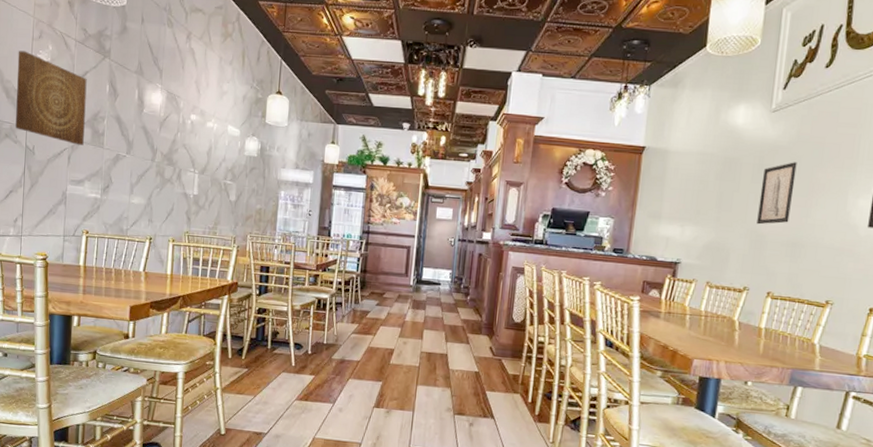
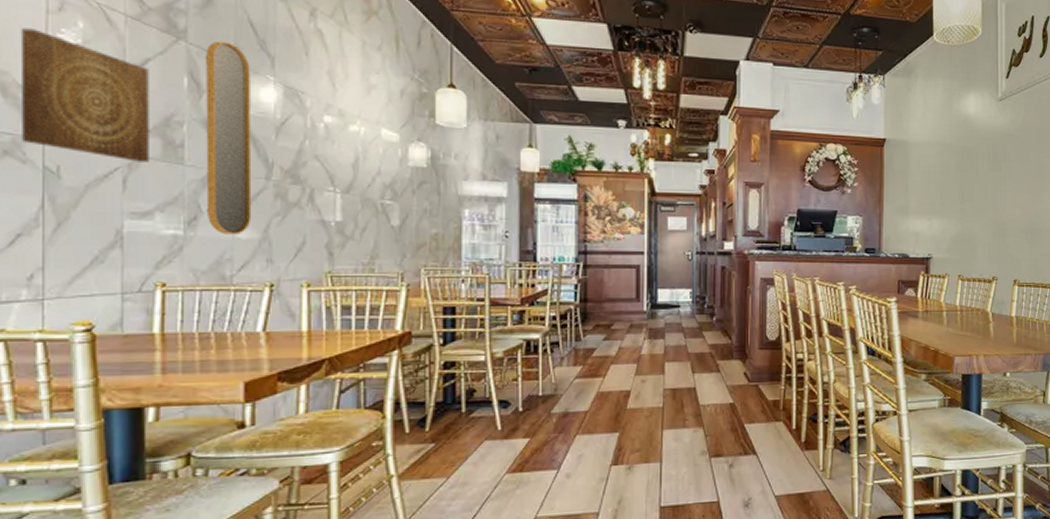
home mirror: none [114,58,147,200] -> present [206,41,252,235]
wall art: present [757,162,797,225] -> none [997,149,1026,213]

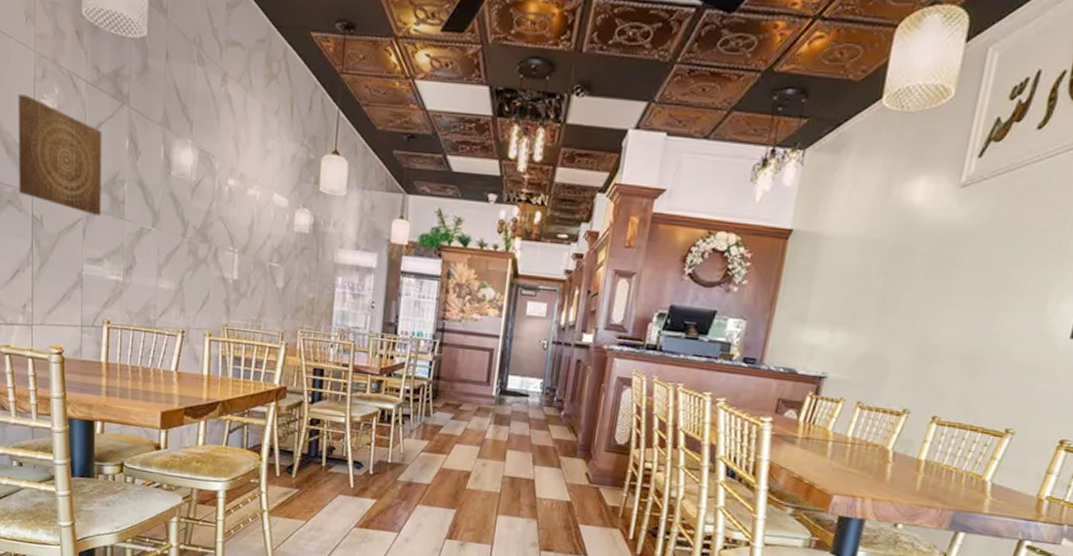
home mirror: present [206,41,252,235] -> none [139,106,174,285]

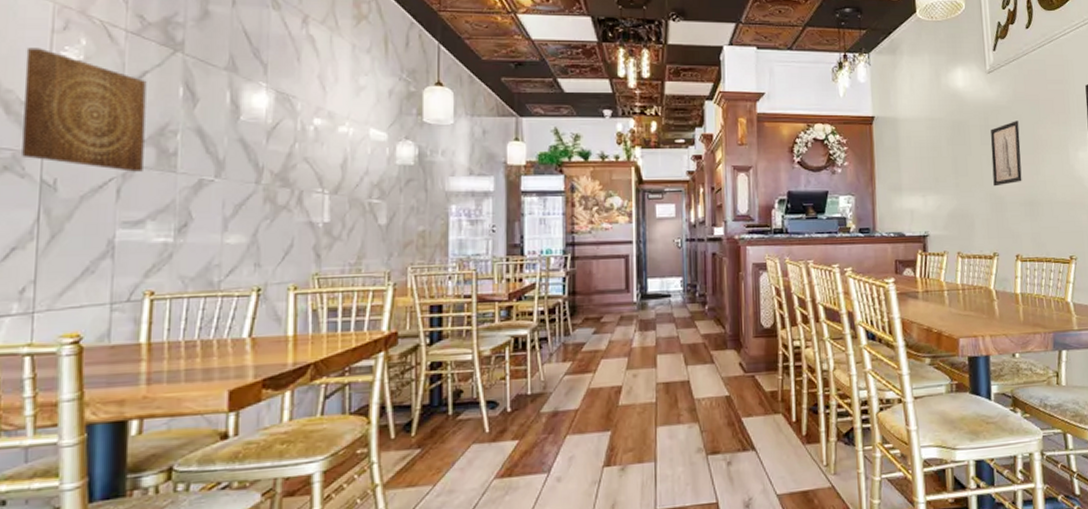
wall art: none [927,253,987,332] -> present [990,121,1022,187]

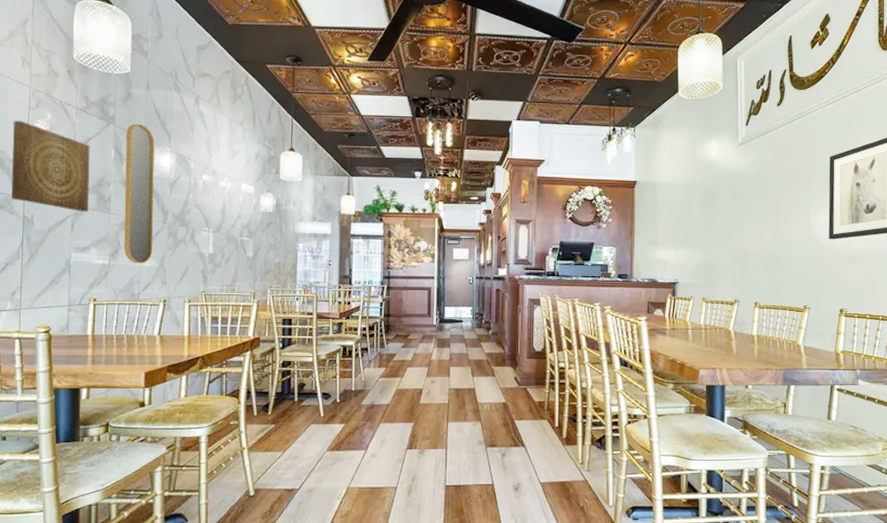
home mirror: none [196,51,244,240] -> present [123,123,155,263]
wall art: present [990,121,1022,187] -> none [738,187,765,243]

